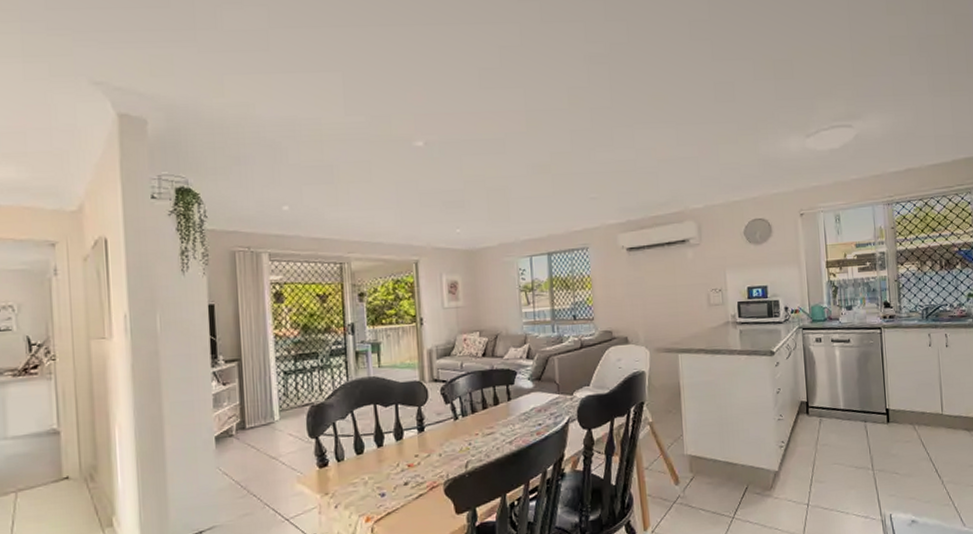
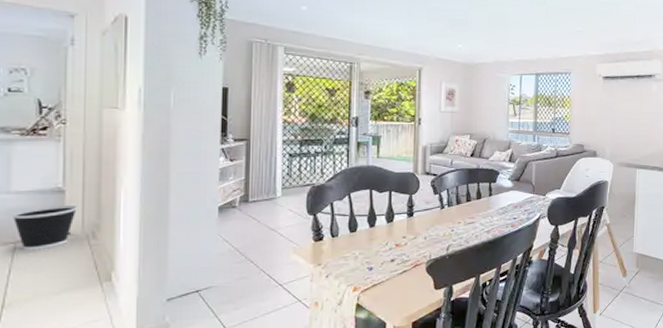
wastebasket: none [10,447,73,499] -> present [11,206,77,251]

